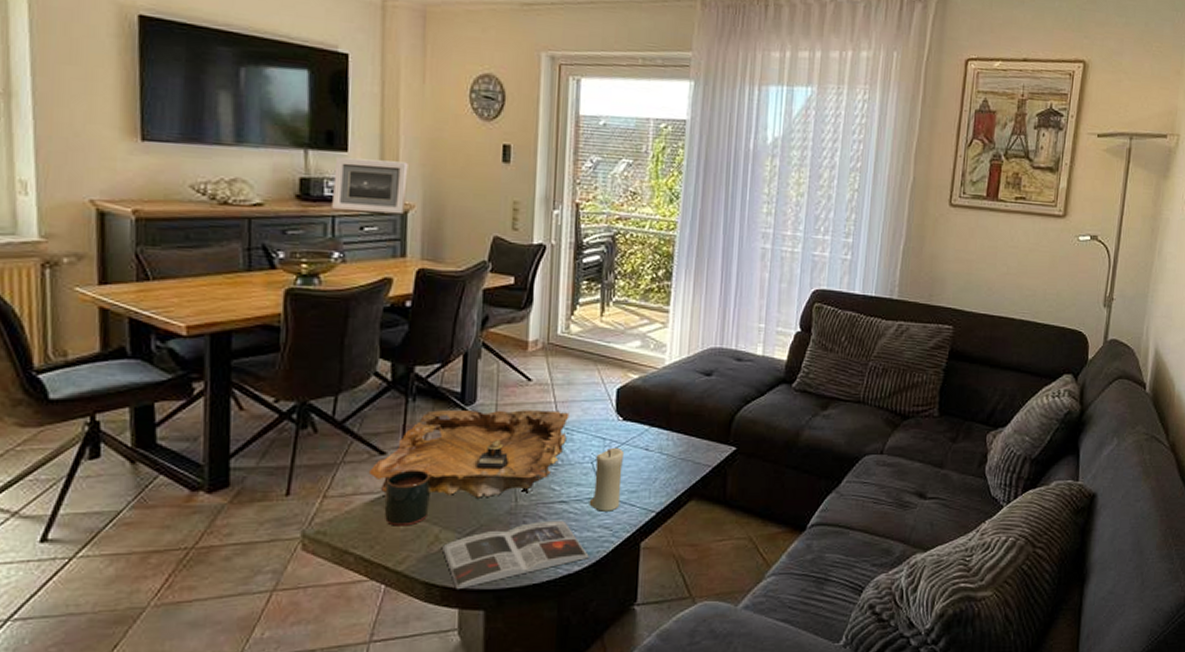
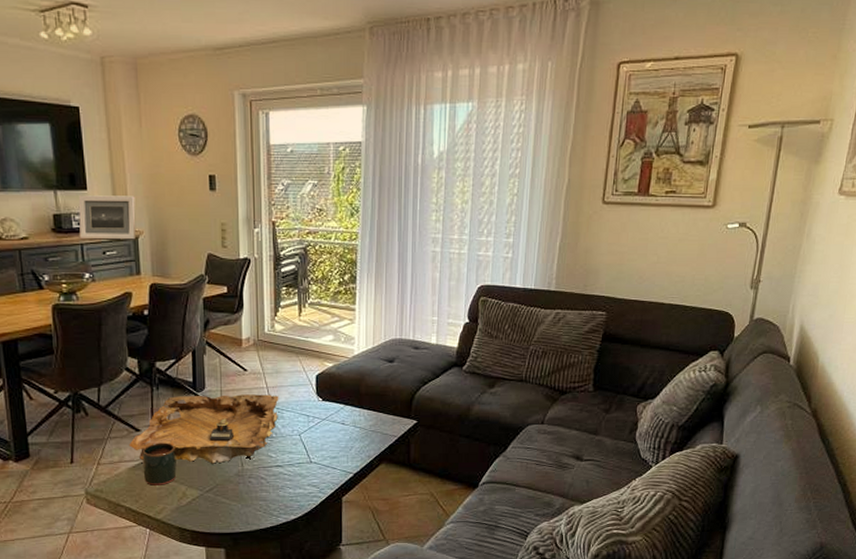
magazine: present [441,520,591,589] -> none [188,480,303,532]
candle: present [589,447,625,512] -> none [299,422,325,473]

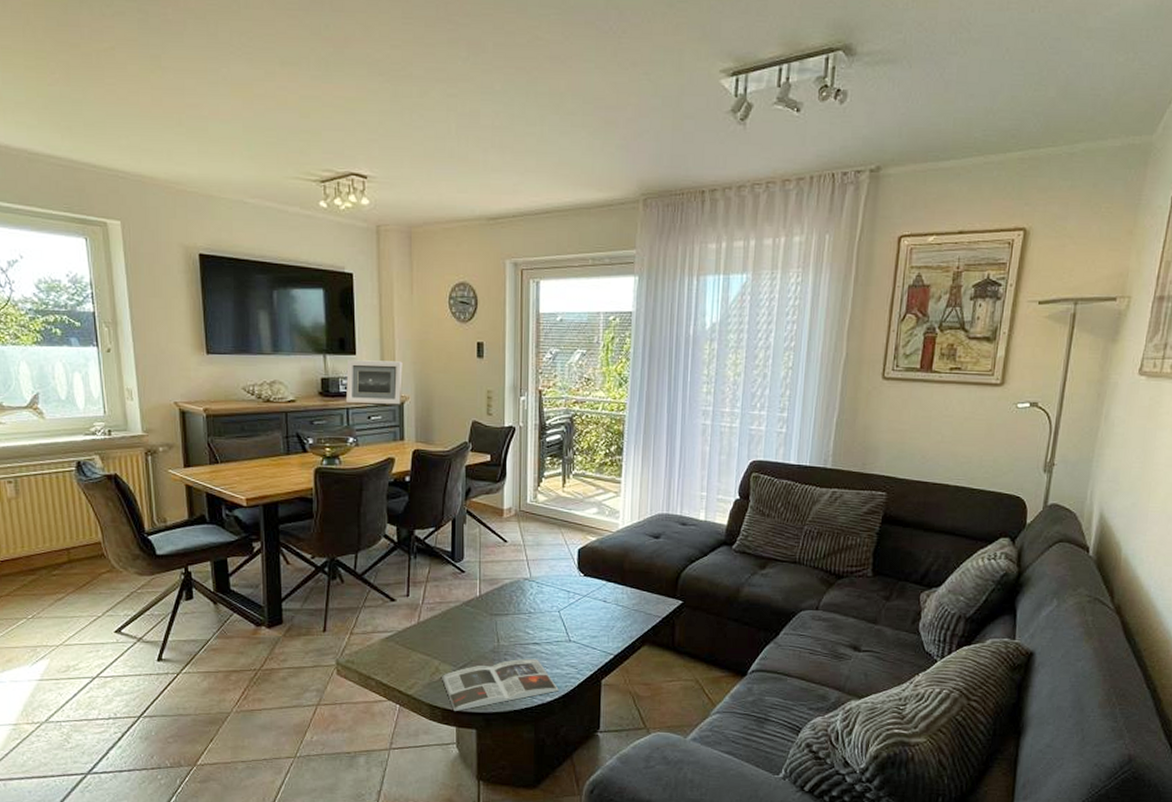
decorative tray: present [128,394,279,464] -> none [383,566,539,638]
mug: present [142,442,177,486] -> none [396,614,431,659]
magazine: none [188,480,303,532] -> present [441,658,560,711]

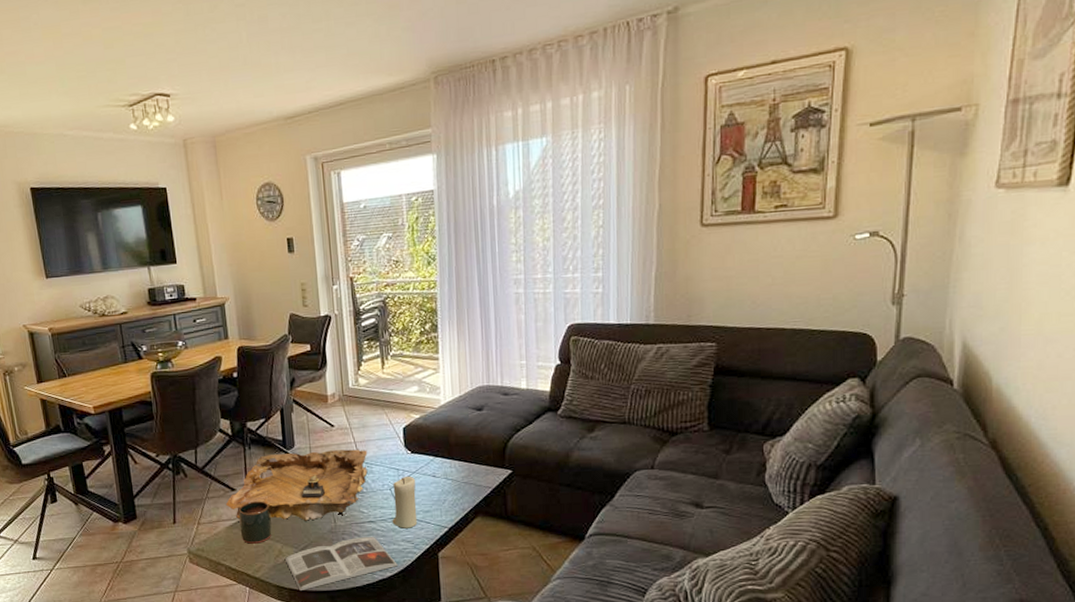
picture frame: present [346,360,403,405] -> none [169,265,223,310]
decorative tray: none [383,566,539,638] -> present [225,449,368,521]
mug: none [396,614,431,659] -> present [238,501,272,544]
candle: none [557,599,586,653] -> present [392,475,418,529]

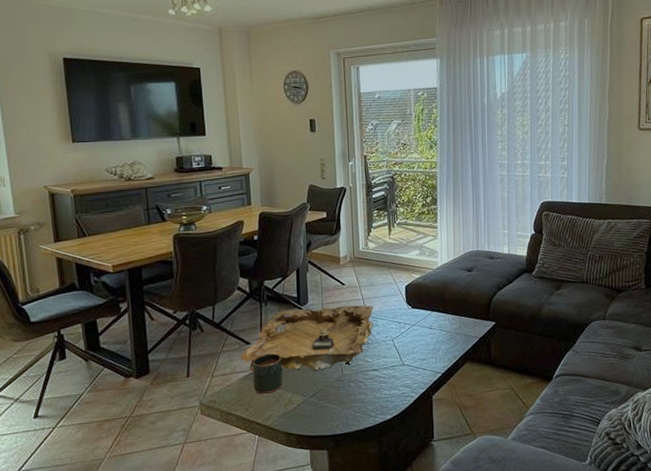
magazine: present [284,536,399,590] -> none [294,383,398,436]
candle: present [392,475,418,529] -> none [393,328,416,375]

